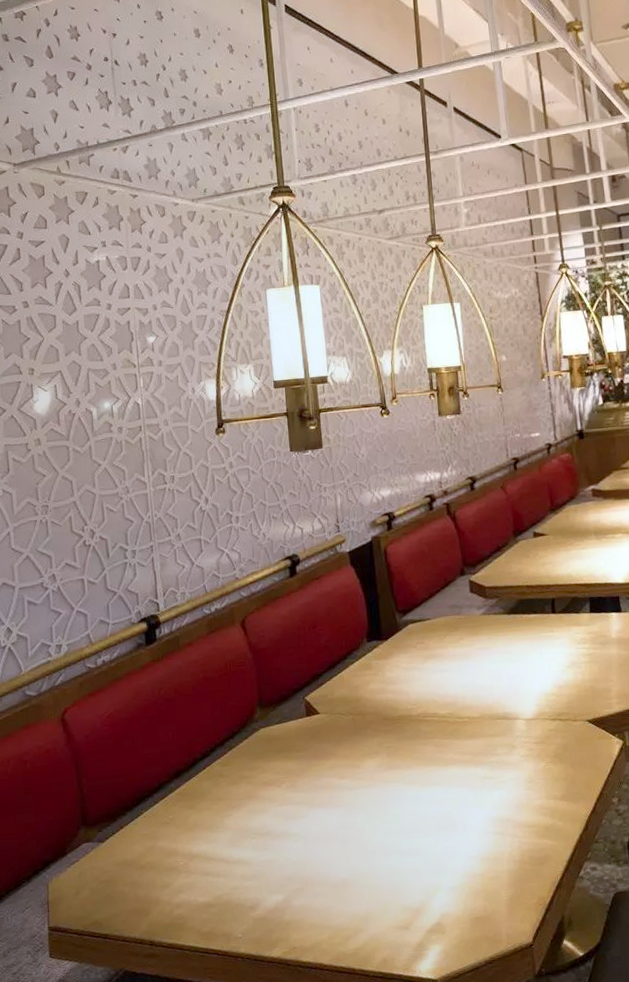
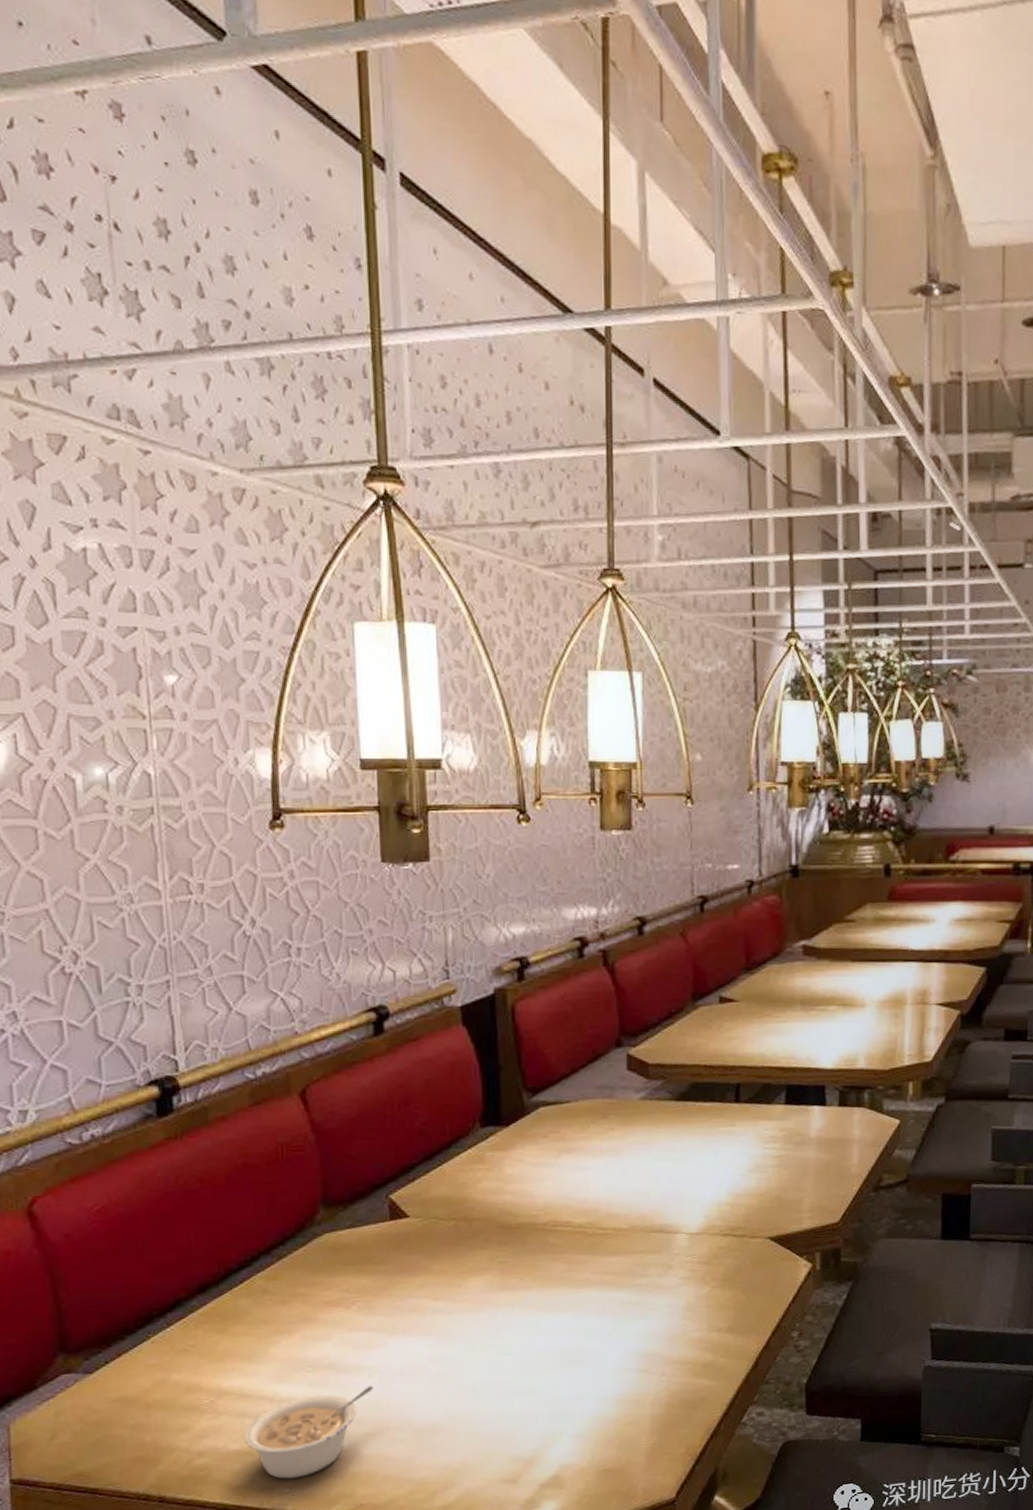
legume: none [209,849,299,927] -> present [245,1386,373,1479]

